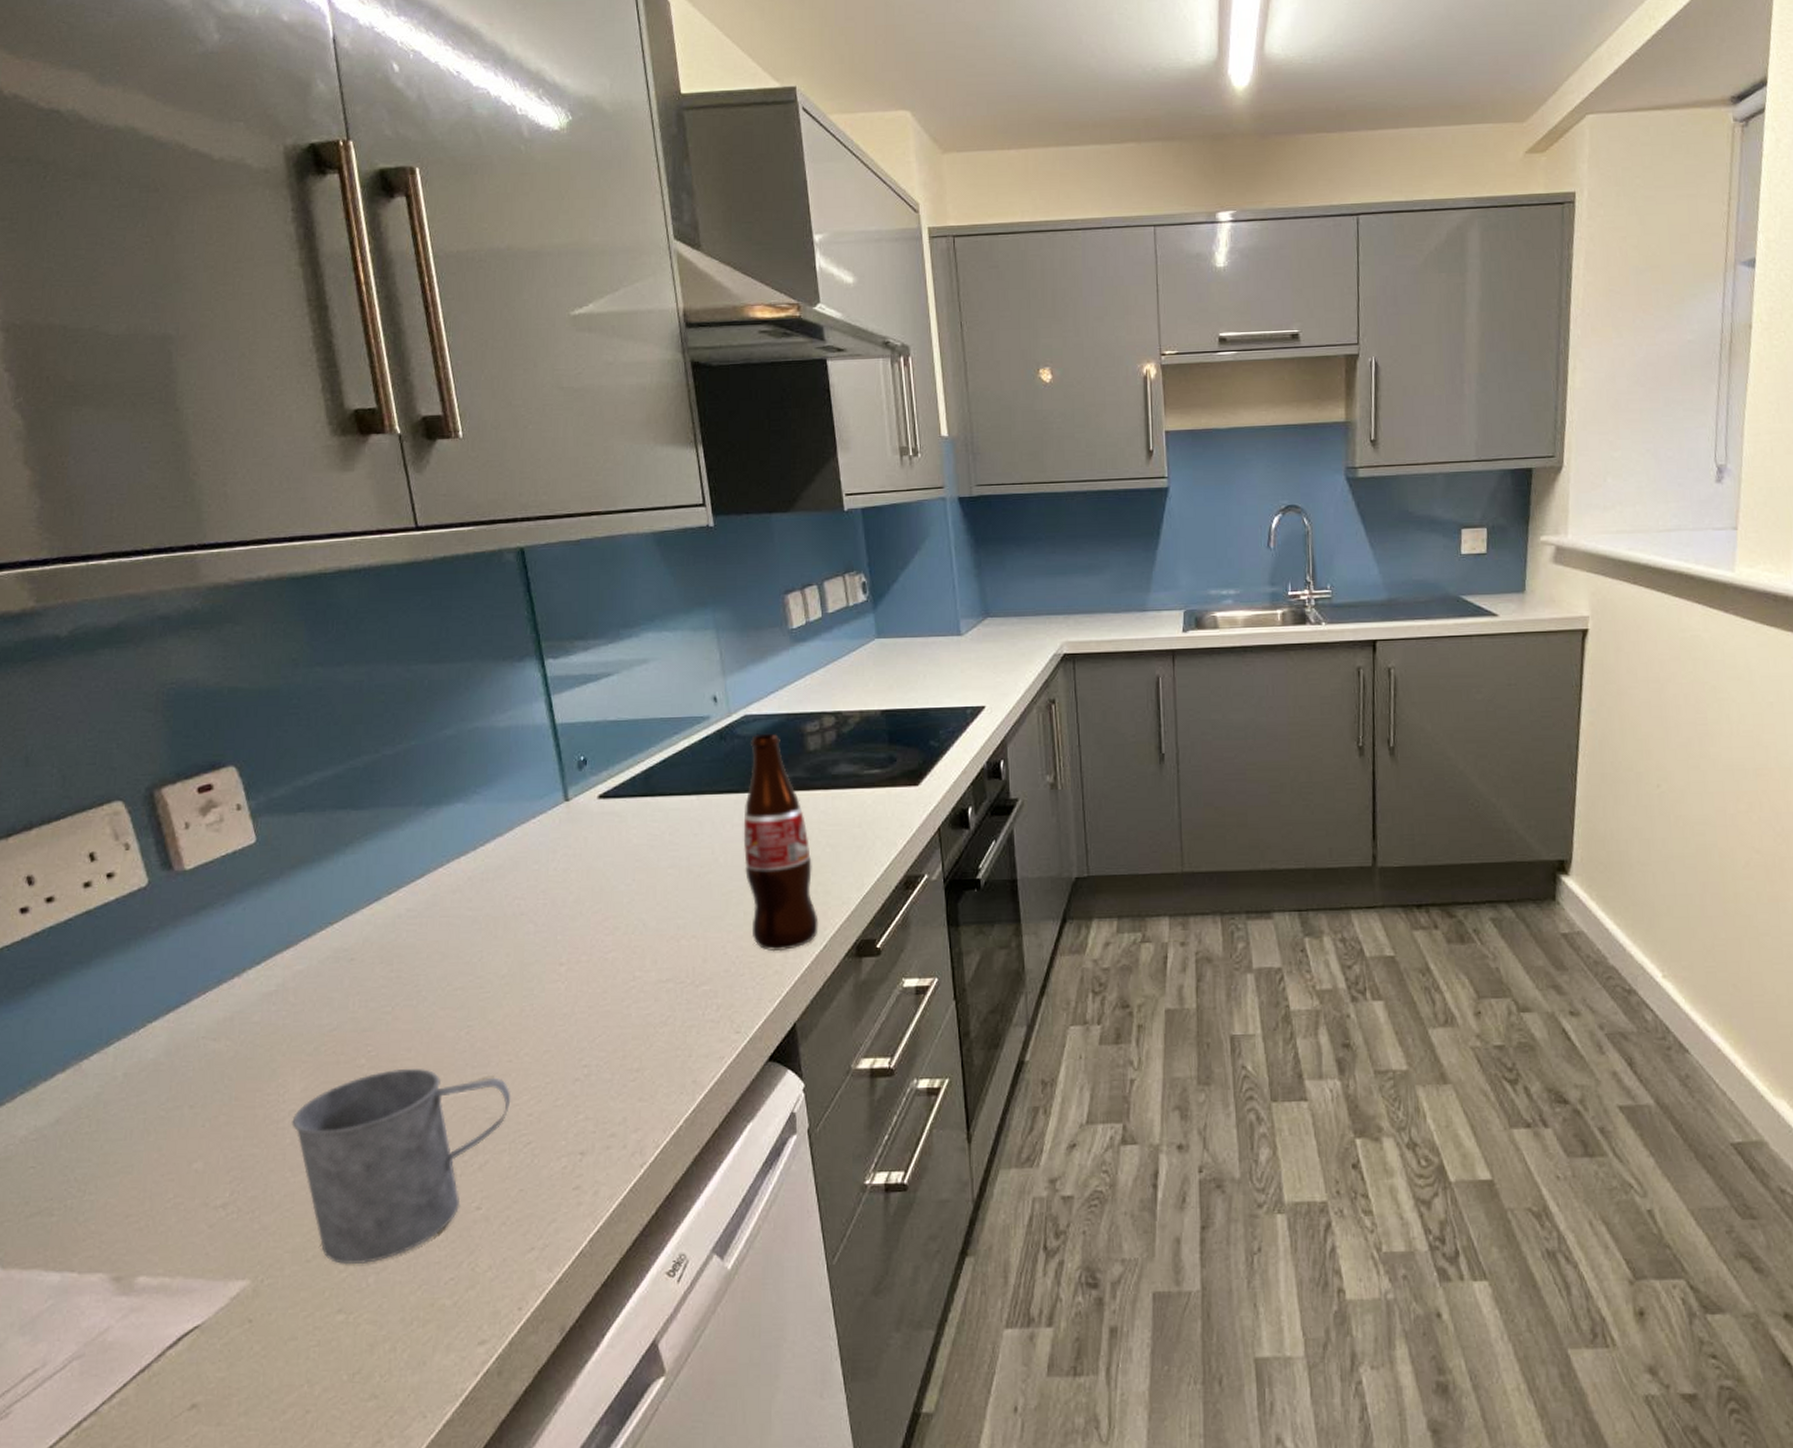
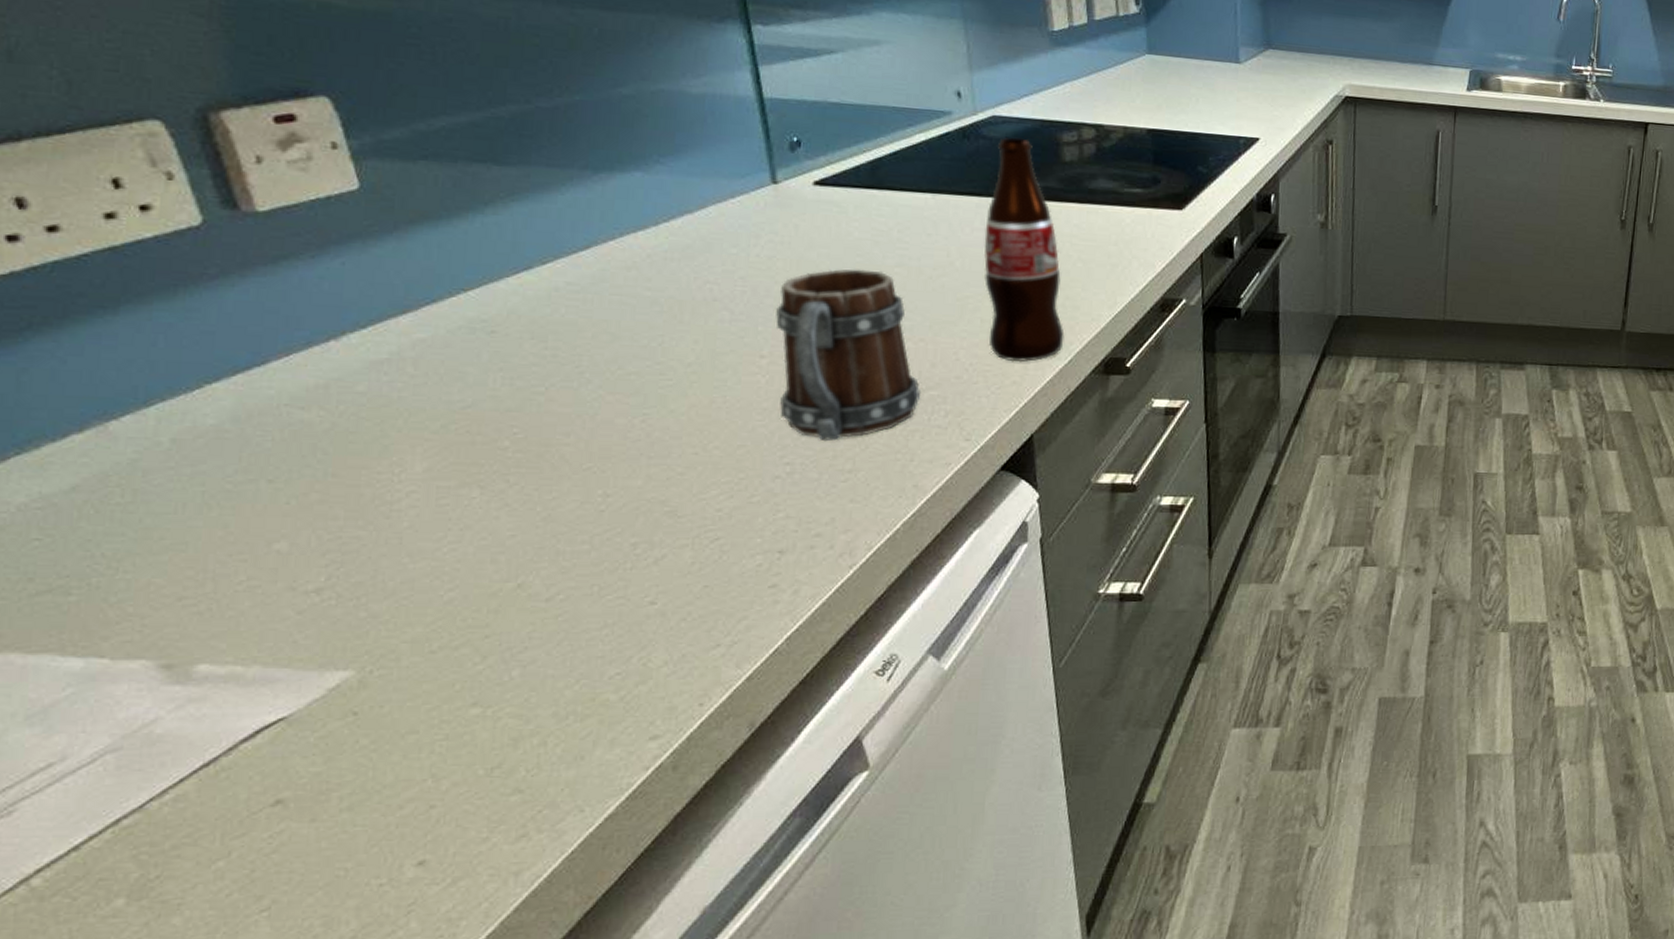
mug: present [292,1068,511,1265] -> none [410,453,696,658]
mug: none [571,873,696,1042] -> present [776,269,922,442]

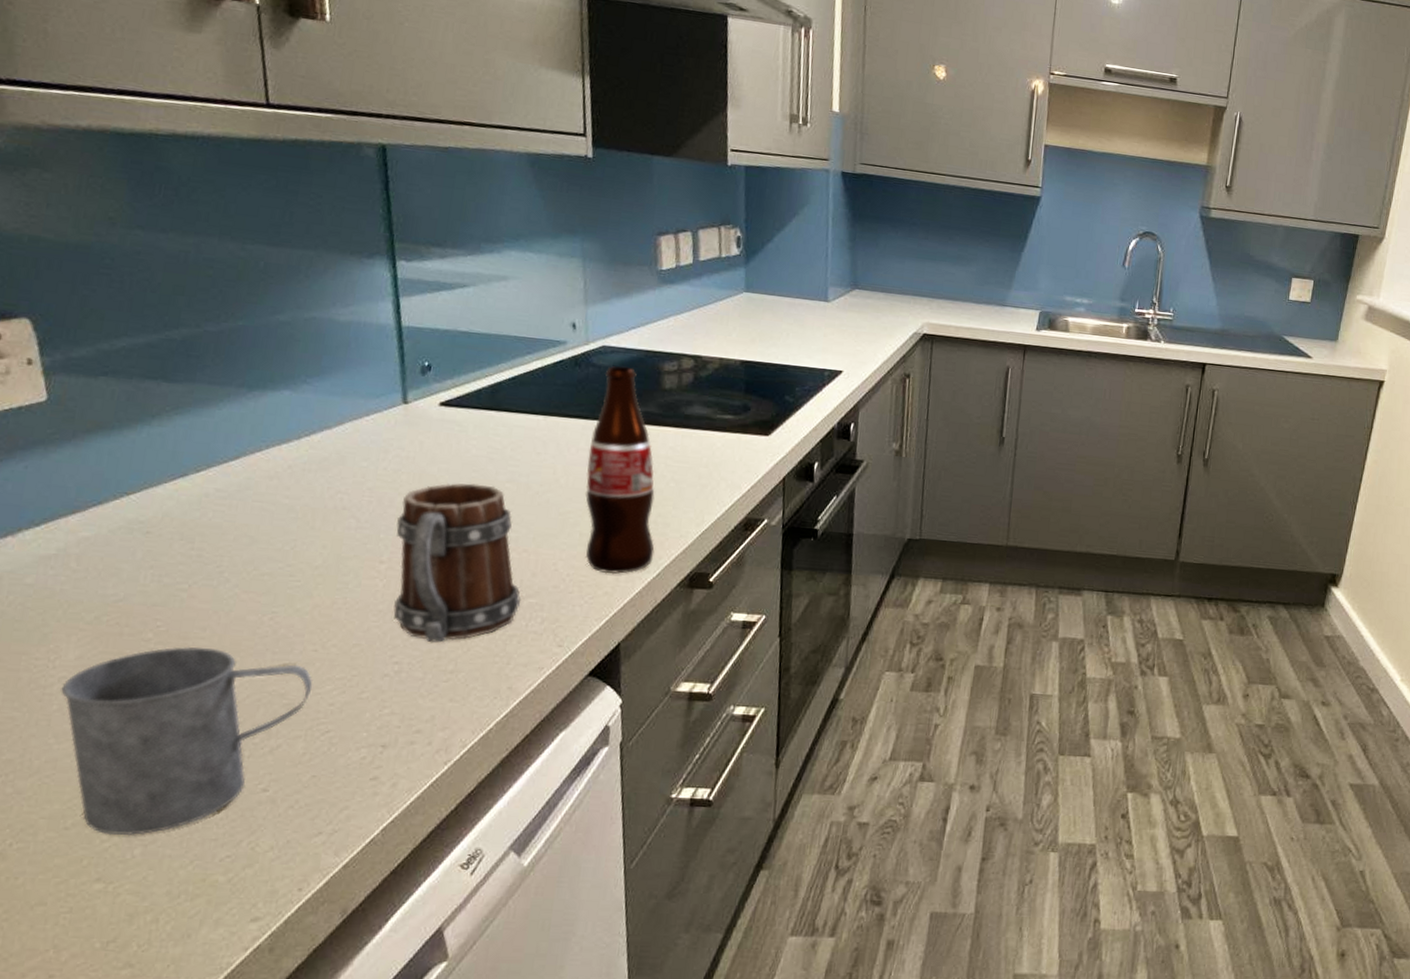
mug: none [410,453,696,658] -> present [61,646,313,836]

